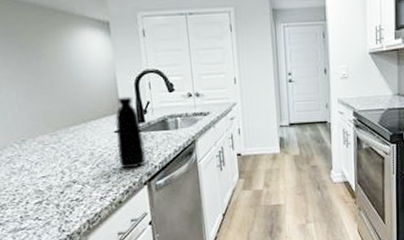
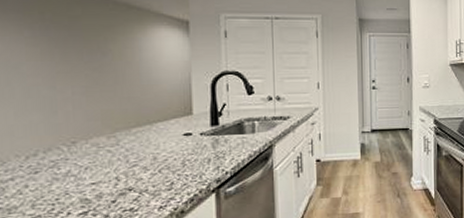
bottle: present [115,96,147,169] -> none [184,98,217,175]

